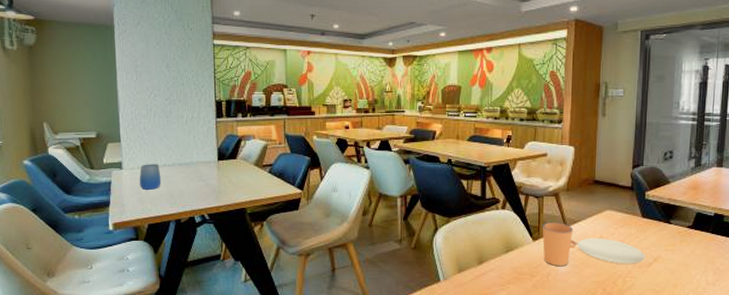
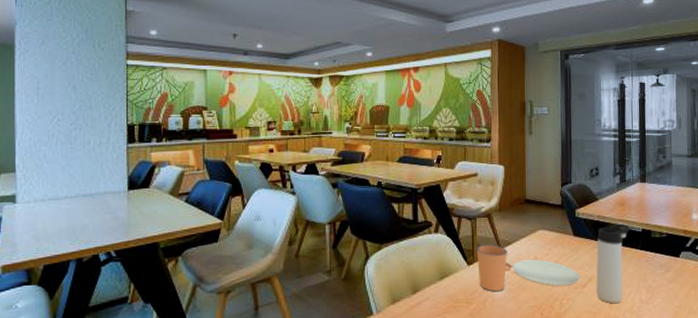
cup: present [139,164,161,190] -> none [35,196,62,226]
thermos bottle: none [661,208,702,284] -> present [596,224,630,304]

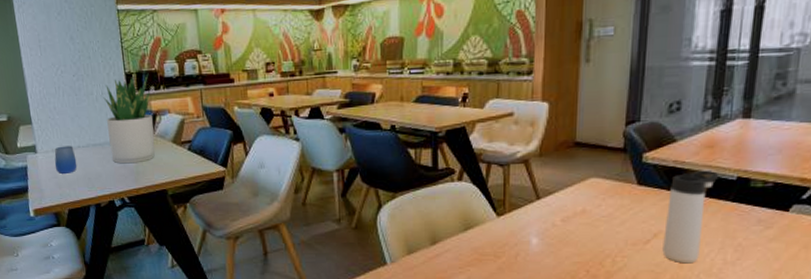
cup: none [35,196,62,226] -> present [54,146,77,174]
planter: none [100,125,152,216] -> present [103,73,155,164]
cup: present [476,244,512,292] -> none [508,193,553,246]
plate: present [512,259,580,287] -> none [553,211,641,242]

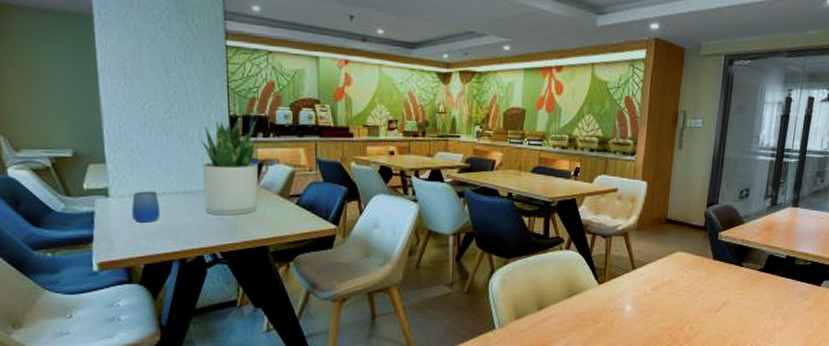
thermos bottle: present [662,171,720,264] -> none [729,250,774,329]

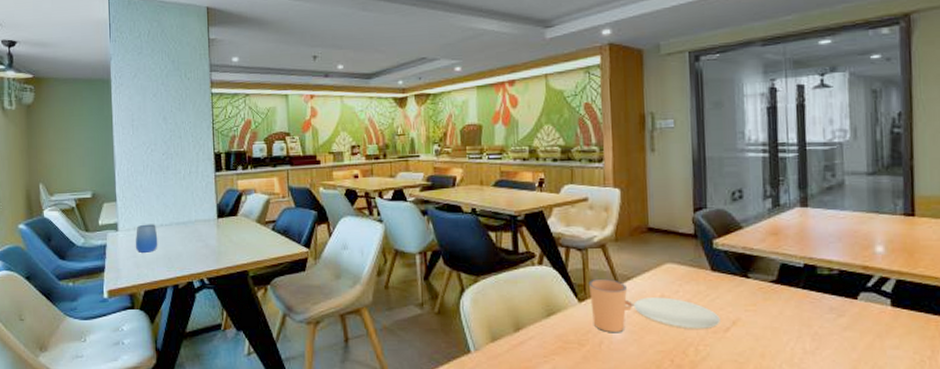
planter: present [200,117,258,216] -> none [190,153,239,243]
cup: none [608,263,645,312] -> present [588,278,633,333]
plate: none [645,281,714,310] -> present [633,297,720,330]

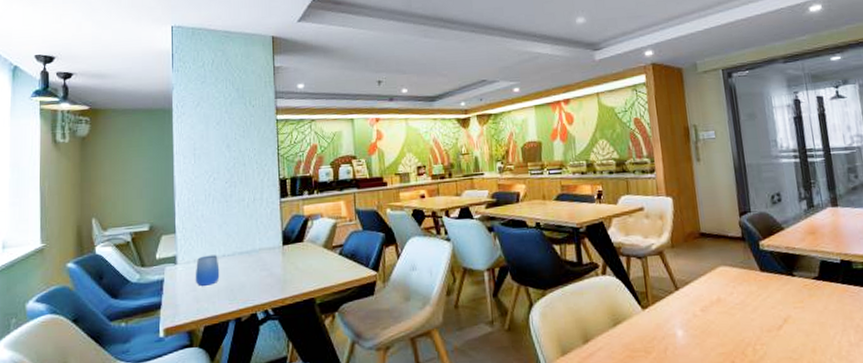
cup: present [588,278,633,333] -> none [650,284,693,339]
plate: present [633,297,720,330] -> none [693,299,773,330]

